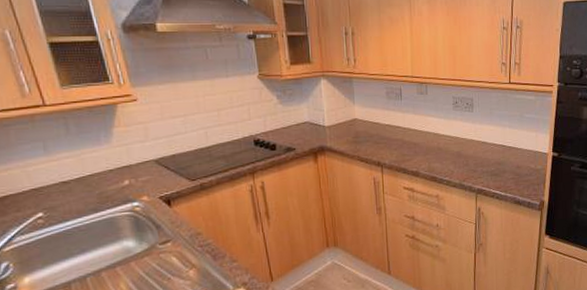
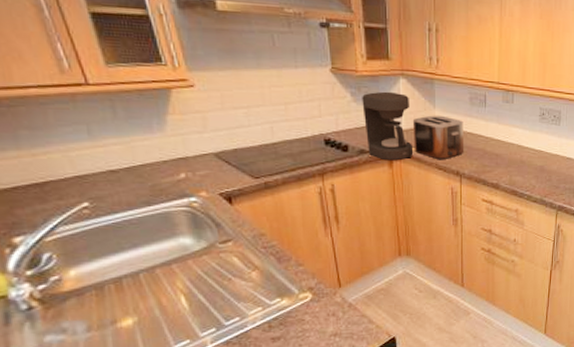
coffee maker: none [287,92,337,157] -> present [362,91,414,161]
toaster: none [334,110,384,153] -> present [412,115,465,160]

